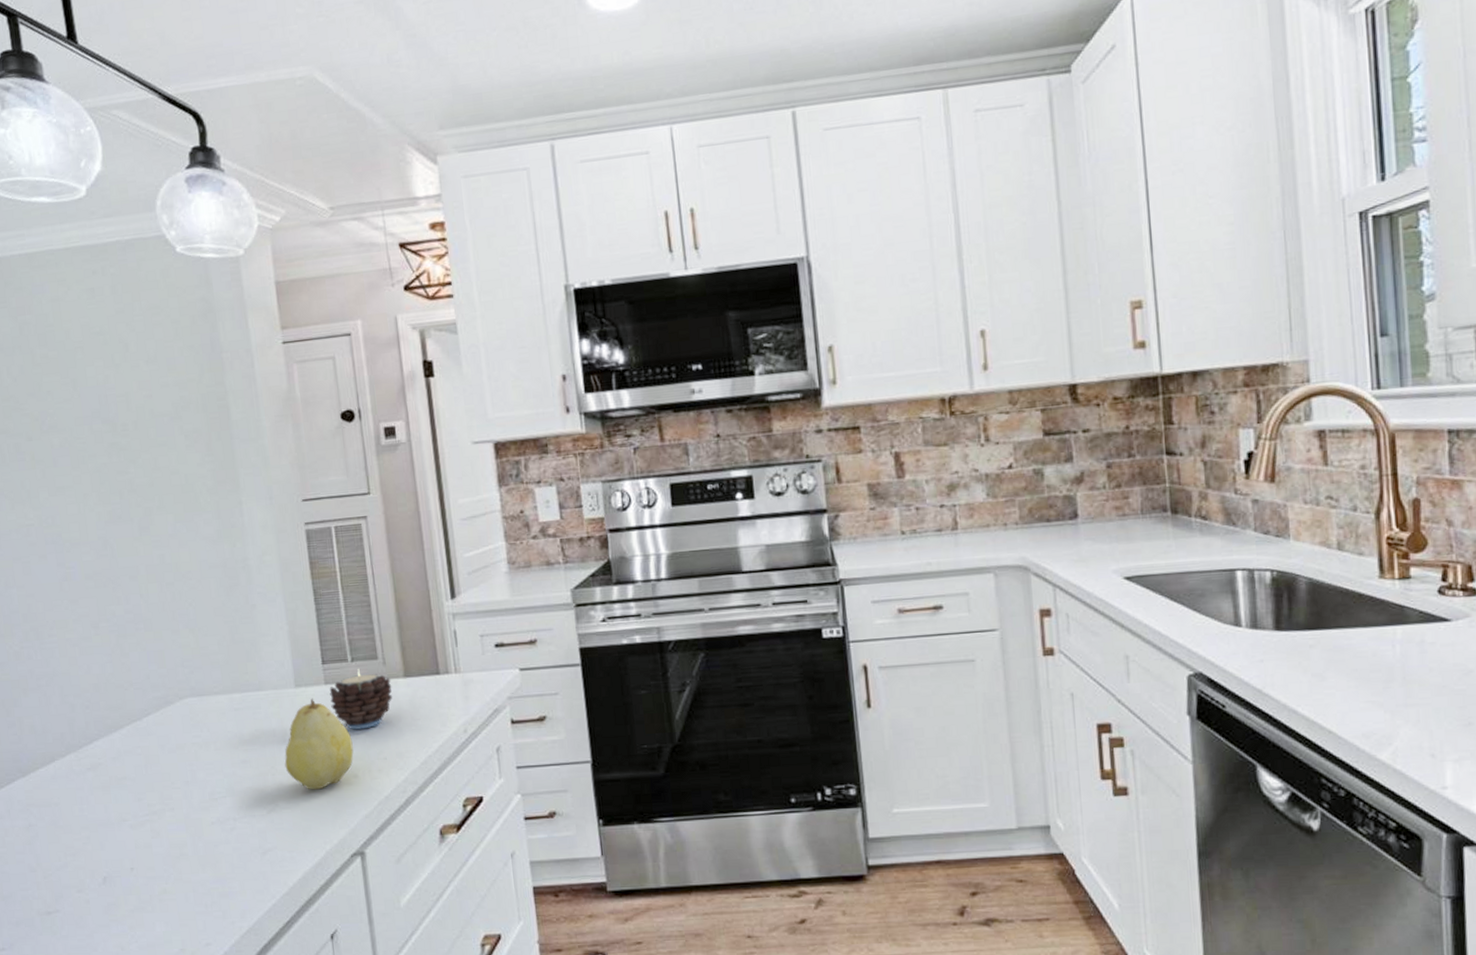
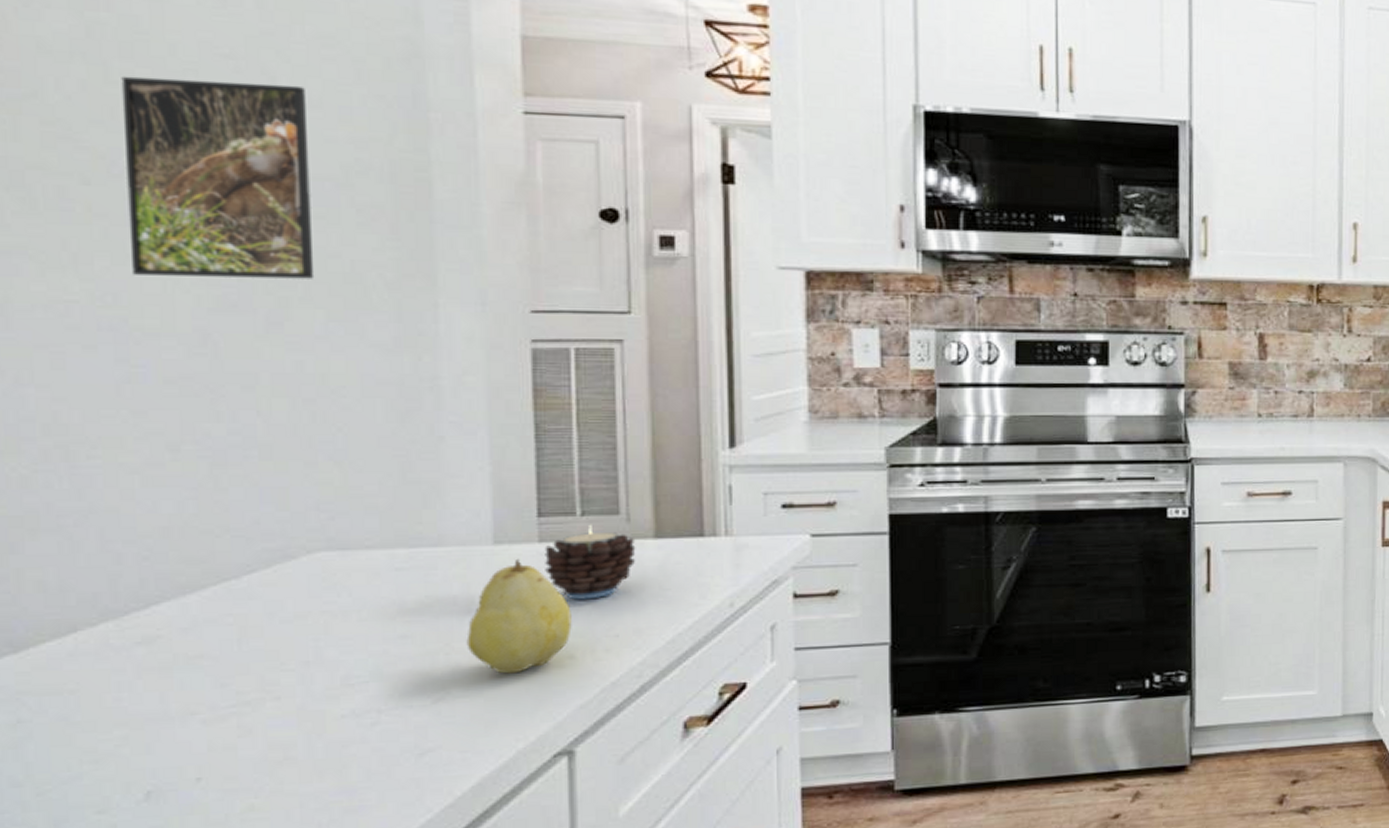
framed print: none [41,347,164,502] -> present [121,76,315,279]

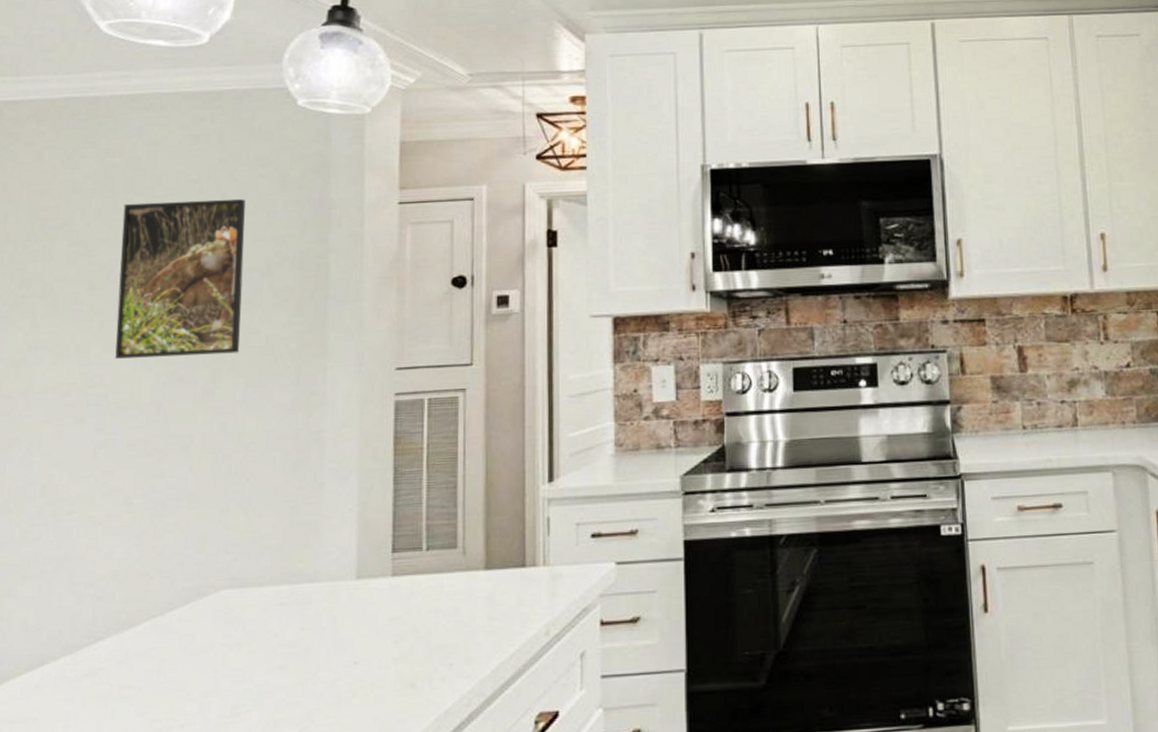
fruit: present [466,558,572,674] -> none [330,592,415,703]
candle: present [545,525,636,600] -> none [395,559,470,631]

